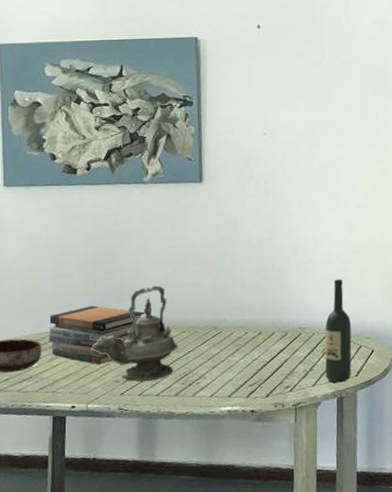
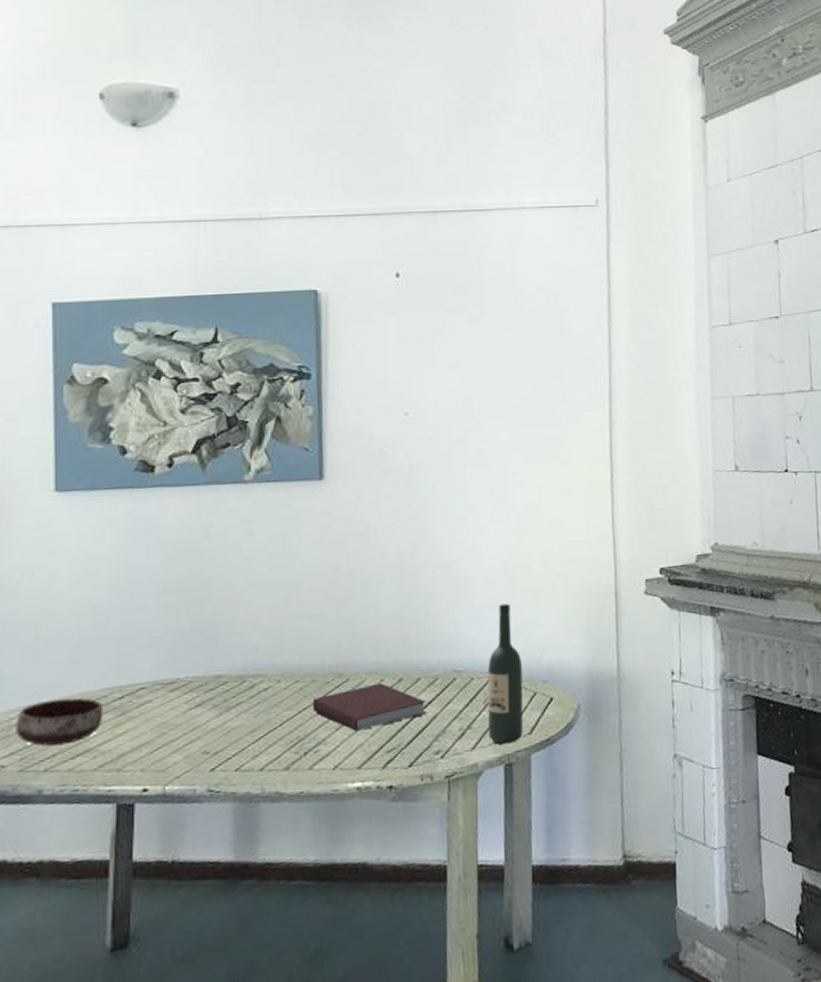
book stack: present [48,305,145,365] -> none [112,649,245,731]
teapot: present [91,285,179,382] -> none [171,619,290,753]
notebook: none [194,335,279,370] -> present [312,682,427,732]

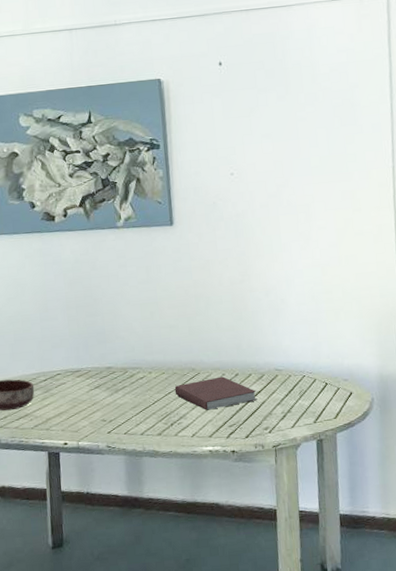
wine bottle: present [487,603,524,744] -> none [301,320,330,425]

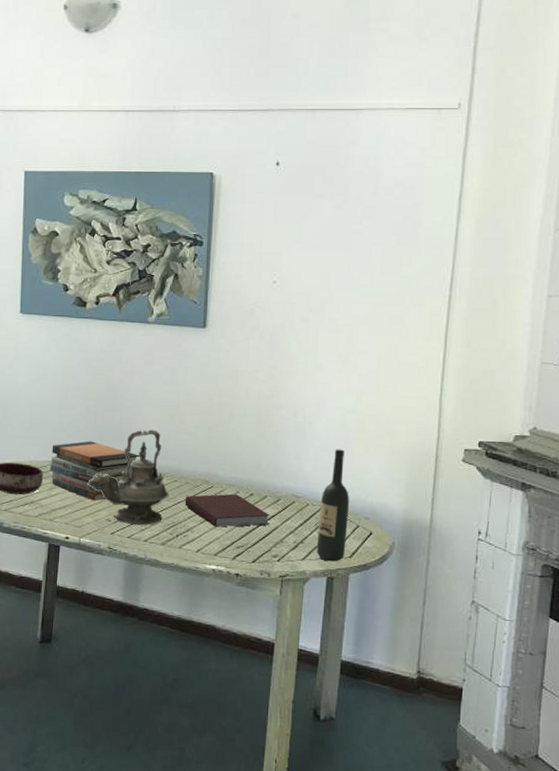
book stack: none [39,347,126,405] -> present [50,441,140,501]
teapot: none [78,328,159,421] -> present [87,429,169,526]
wine bottle: none [301,320,330,425] -> present [316,449,349,562]

